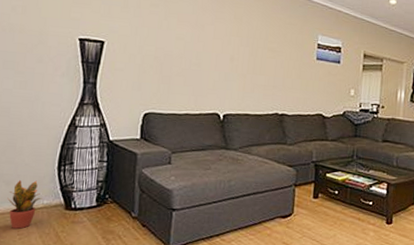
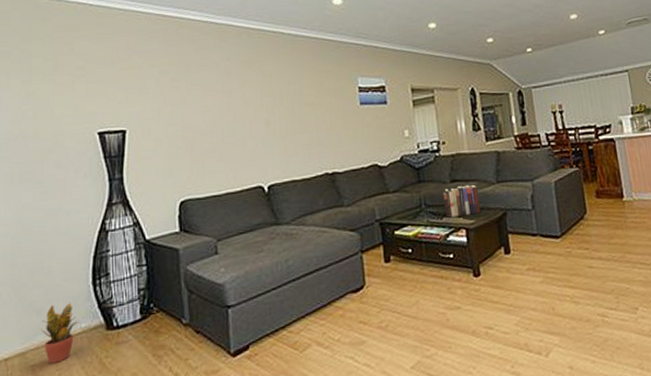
books: none [372,146,404,173] -> present [443,184,481,218]

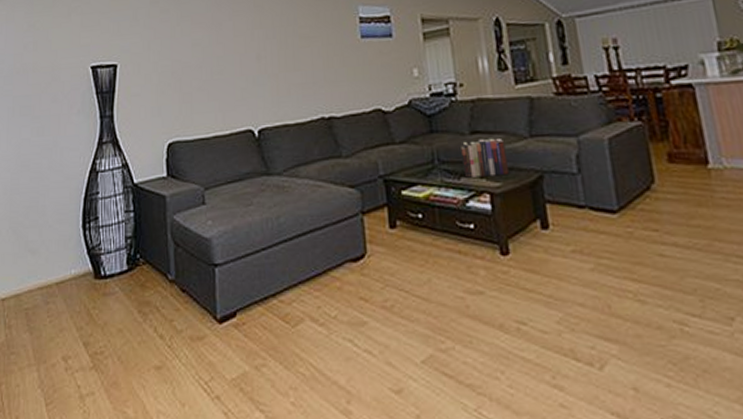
potted plant: present [40,302,80,364] -> none [34,245,70,309]

